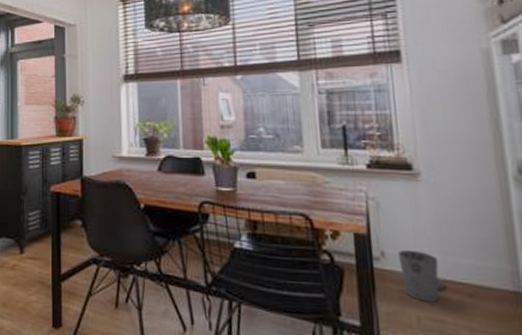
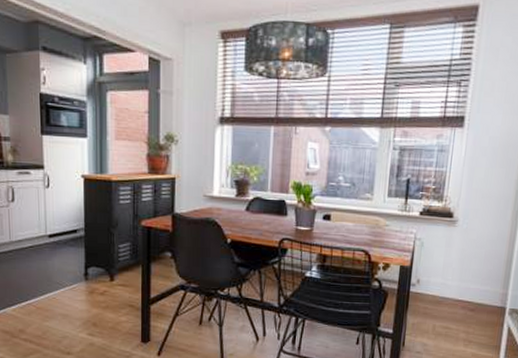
trash can: present [398,249,446,303] -> none [428,278,457,315]

